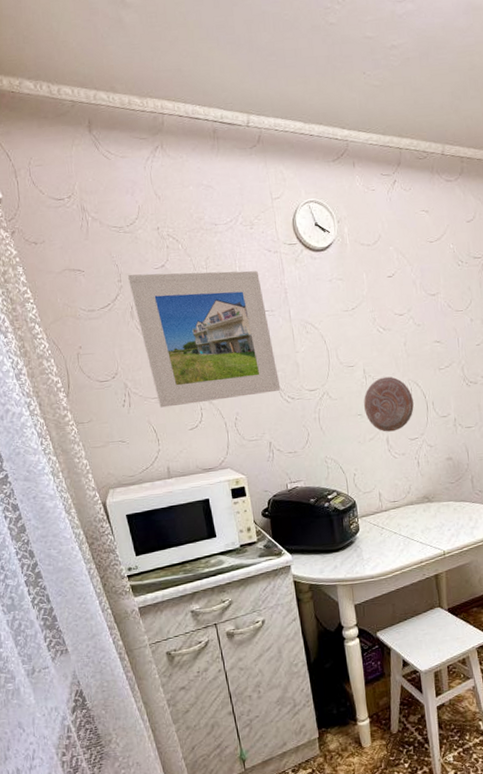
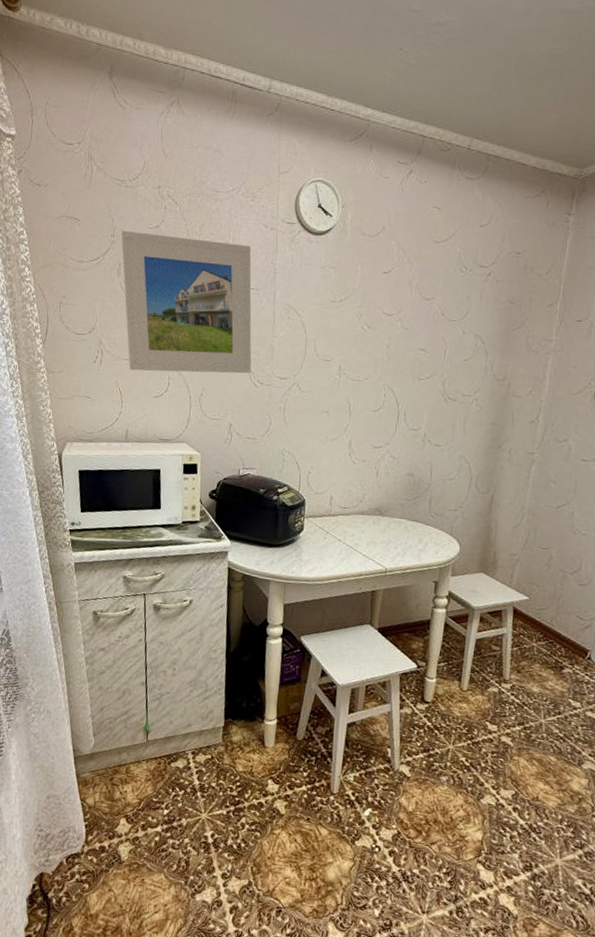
decorative plate: present [364,376,414,432] -> none [332,377,385,436]

